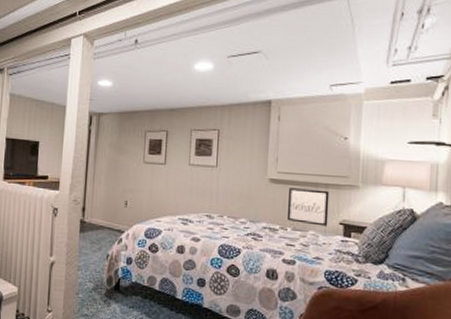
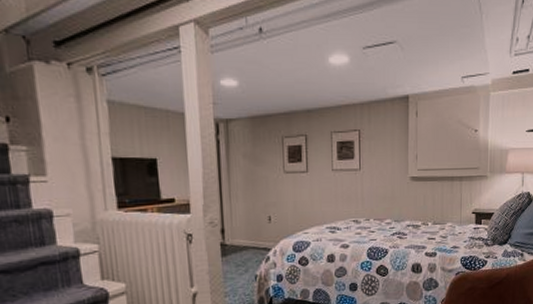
wall art: present [286,188,330,227] -> none [427,183,463,218]

